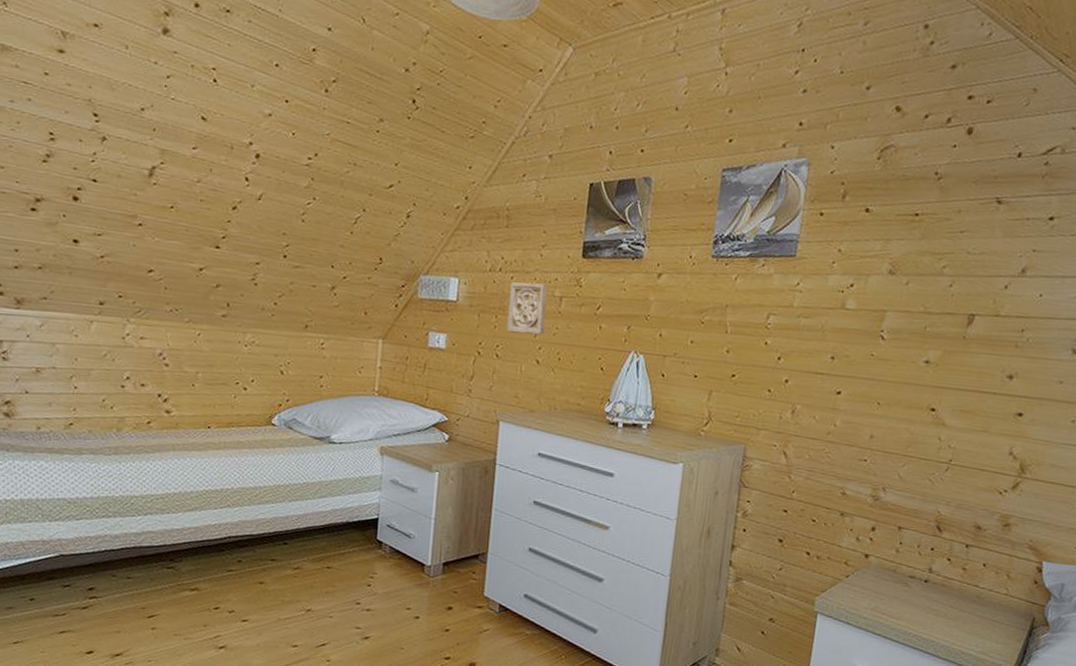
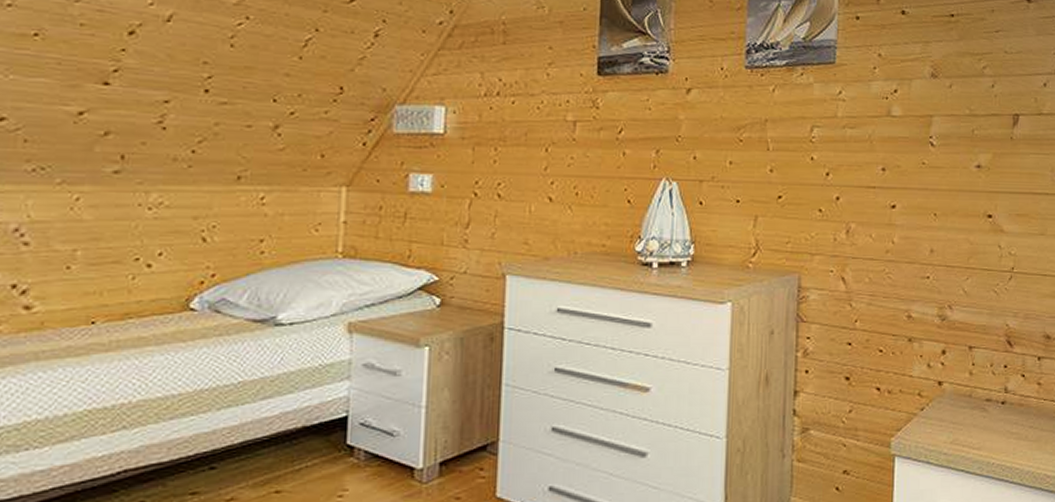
wall ornament: present [507,282,548,335] -> none [510,106,558,168]

